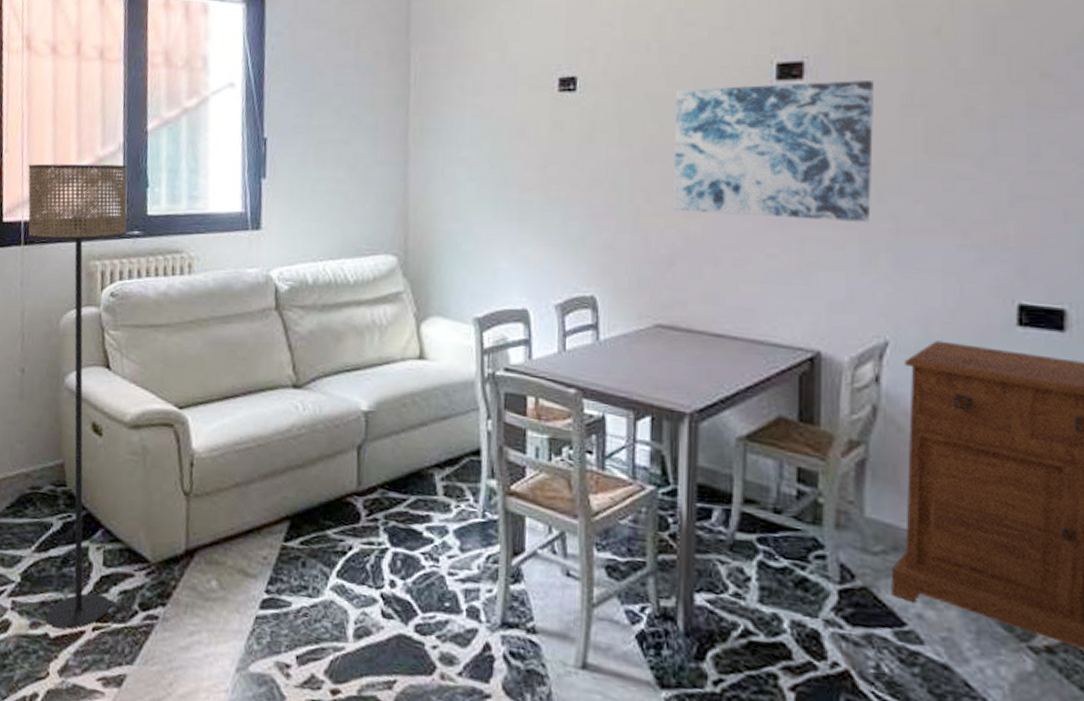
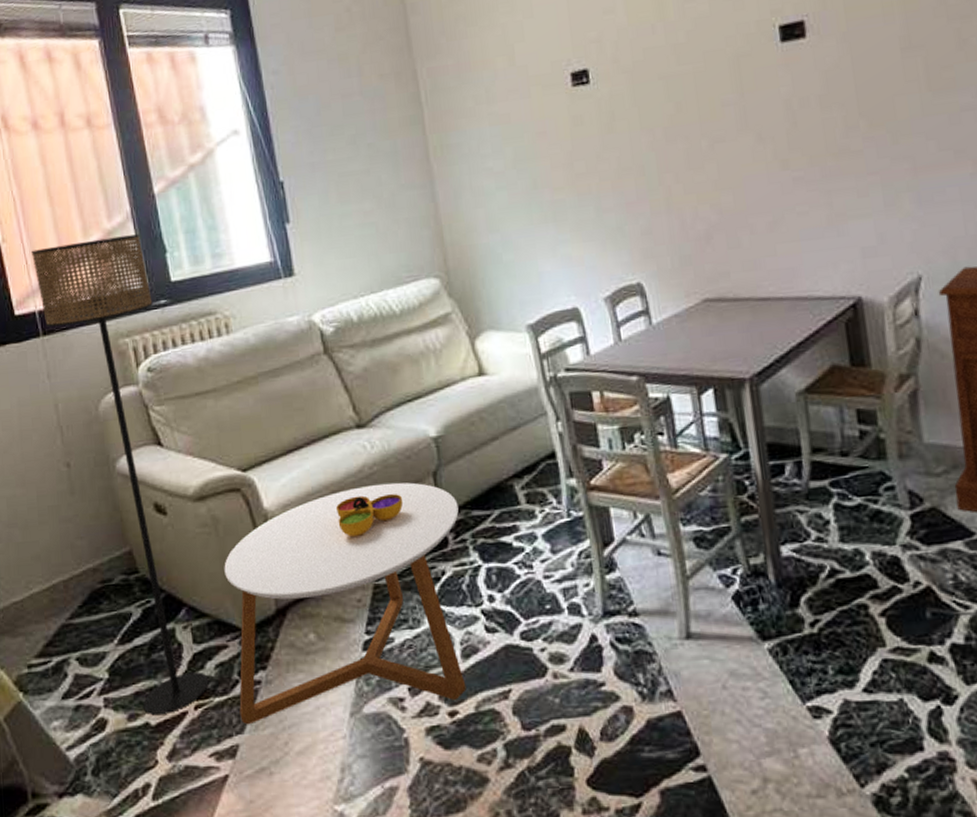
coffee table: none [132,445,377,679] -> present [224,482,466,725]
decorative bowl: none [258,454,325,494] -> present [335,494,404,537]
wall art: present [673,79,873,222] -> none [686,29,888,186]

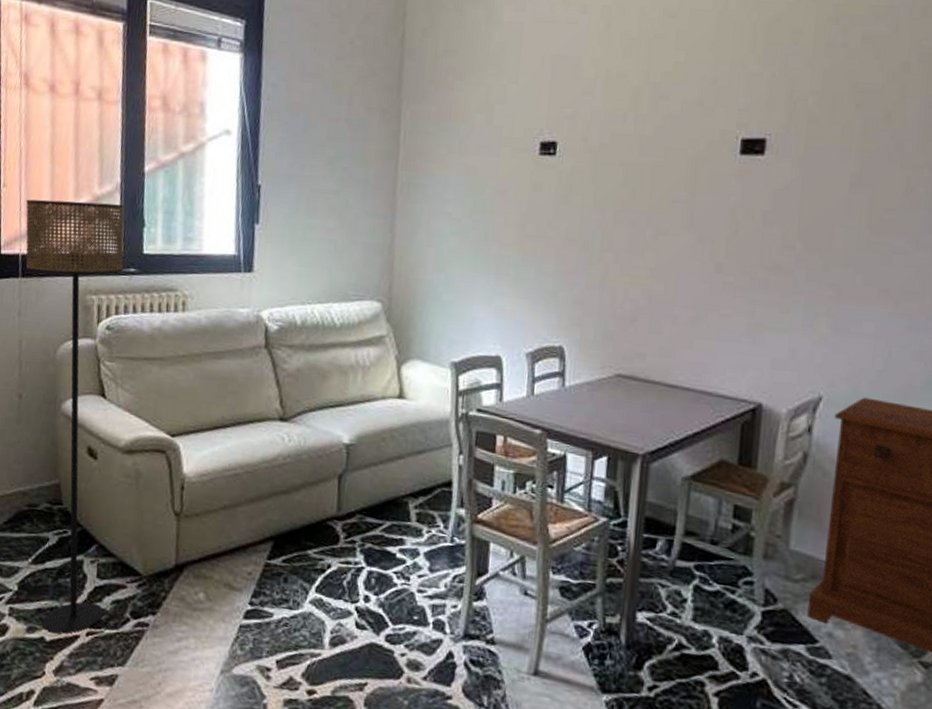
coffee table: present [224,482,466,725] -> none [124,473,355,681]
decorative bowl: present [335,494,404,537] -> none [245,480,308,517]

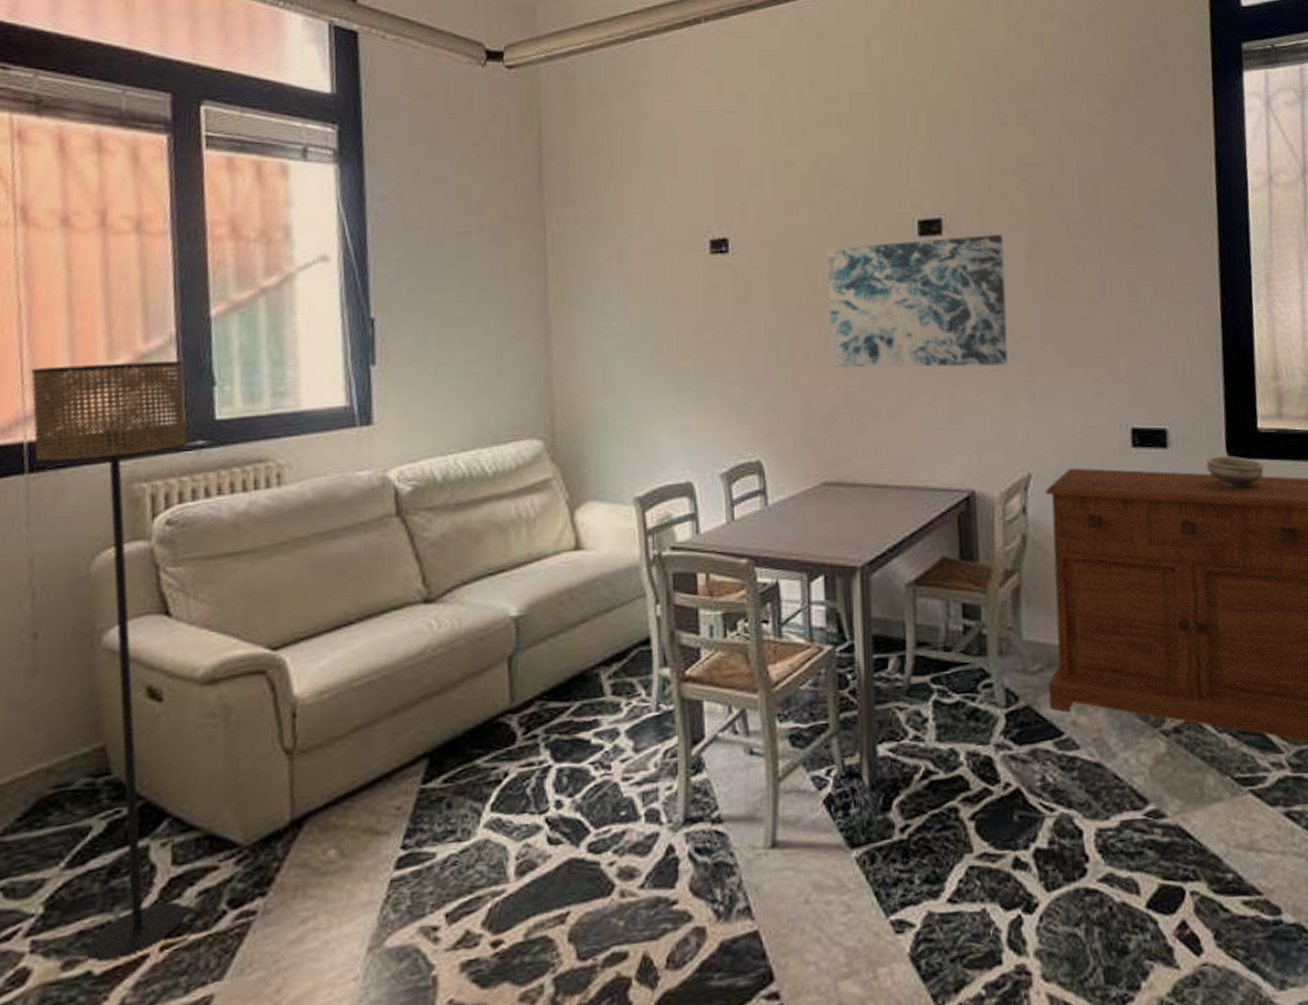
wall art: none [638,158,827,289] -> present [826,233,1008,368]

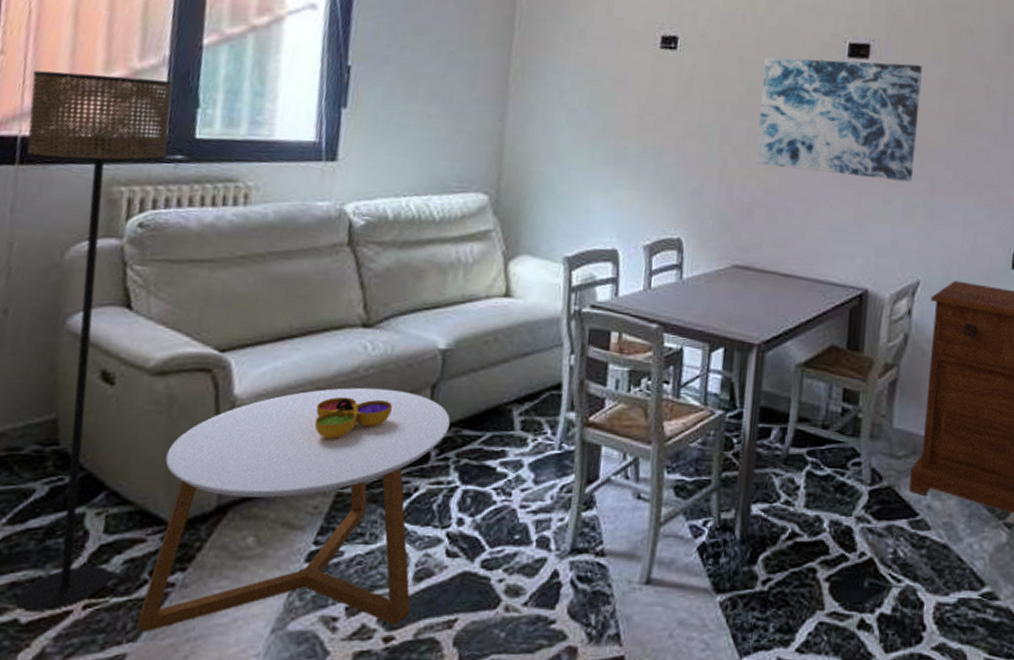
coffee table: none [221,667,533,969] -> present [137,387,451,633]
decorative bowl: none [384,681,469,731] -> present [314,396,393,439]

